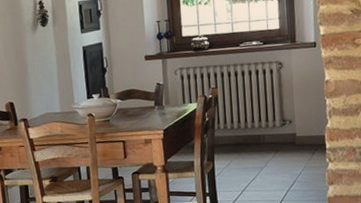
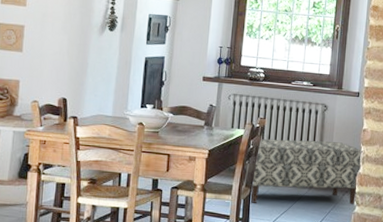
bench: none [212,99,328,176] -> present [250,138,363,205]

